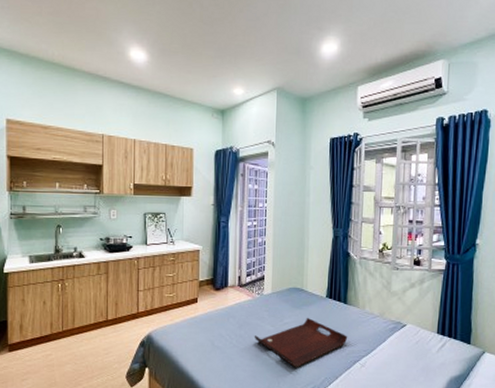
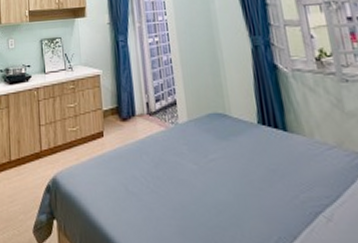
serving tray: present [254,317,348,367] -> none [174,151,299,221]

